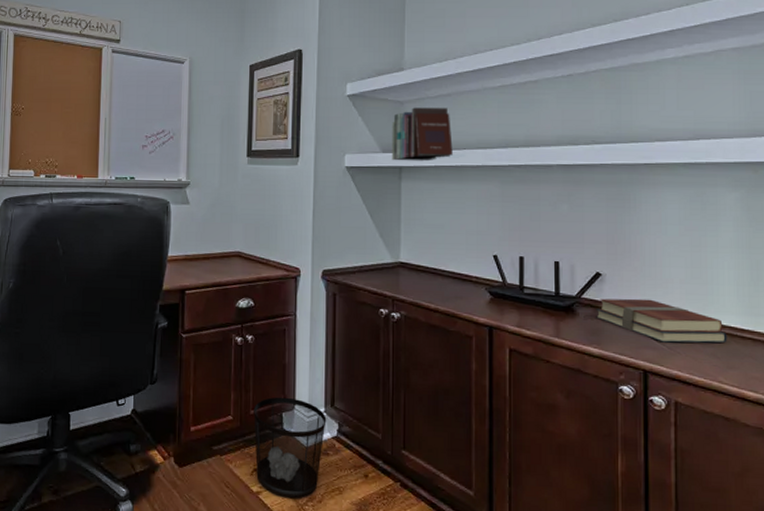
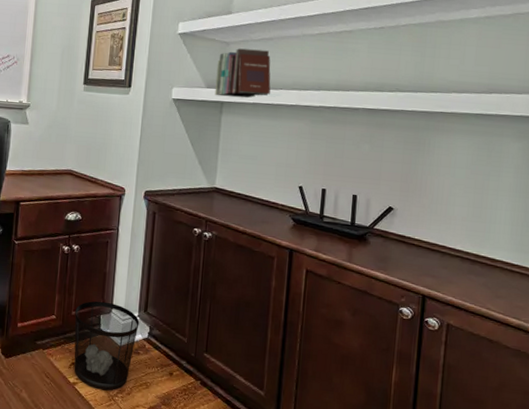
books: present [596,298,728,344] -> none [385,230,499,275]

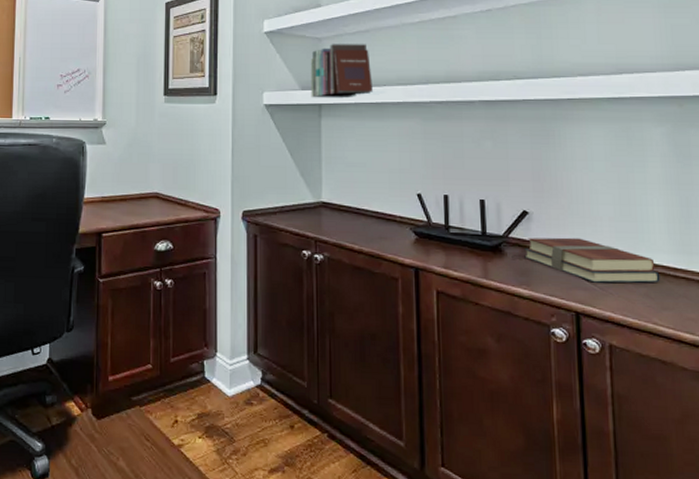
waste bin: present [74,301,140,391] -> none [174,343,250,452]
books: none [385,230,499,275] -> present [524,237,661,283]

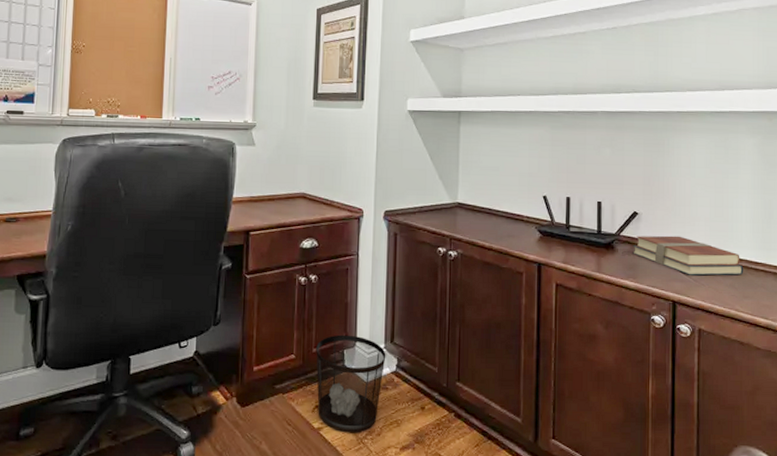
waste bin: none [174,343,250,452] -> present [316,334,386,433]
books: present [310,44,373,99] -> none [451,54,508,107]

